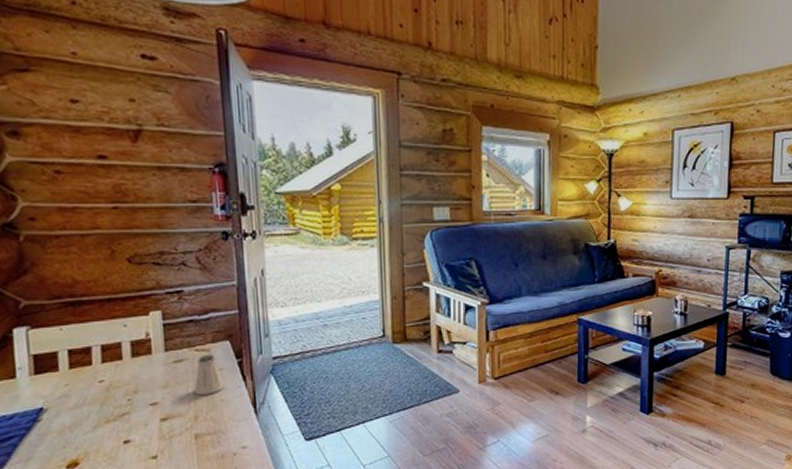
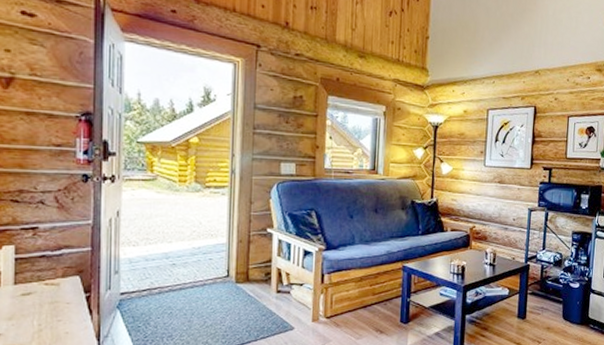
saltshaker: present [194,354,225,395] -> none [39,288,70,327]

